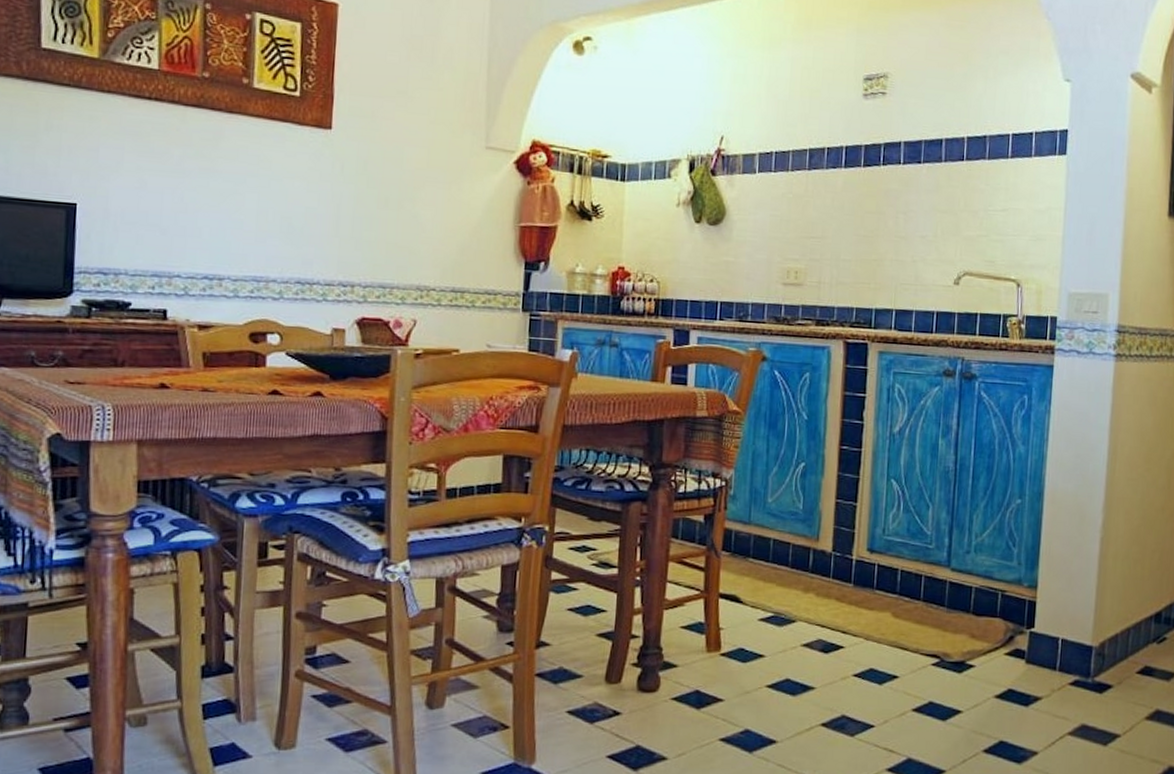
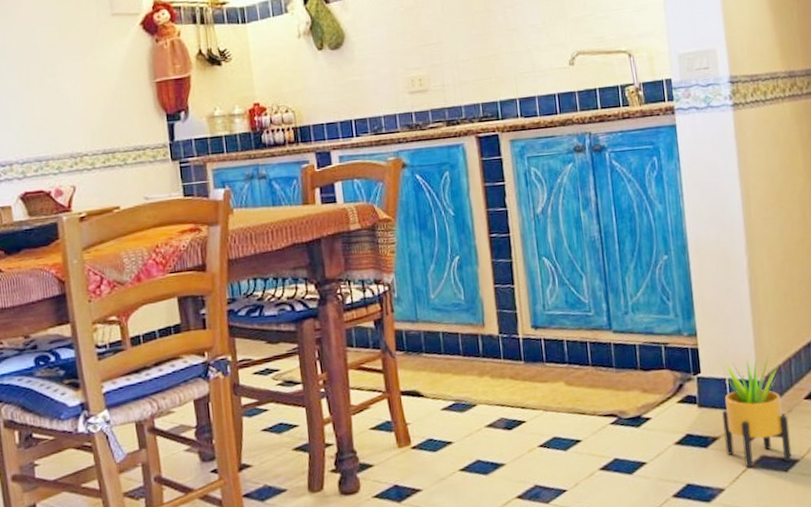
potted plant: none [1046,615,1117,736] -> present [722,353,792,468]

